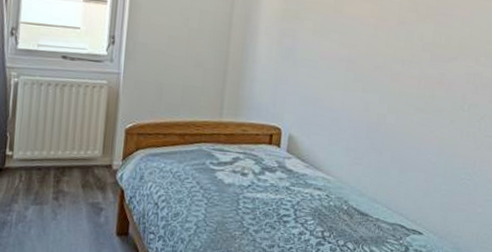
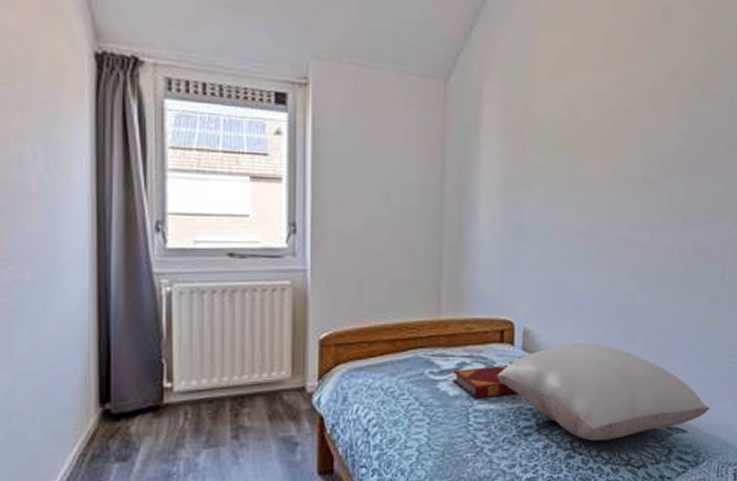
hardback book: none [227,162,280,188] -> present [452,365,517,399]
pillow: none [264,150,444,234] -> present [497,342,710,441]

